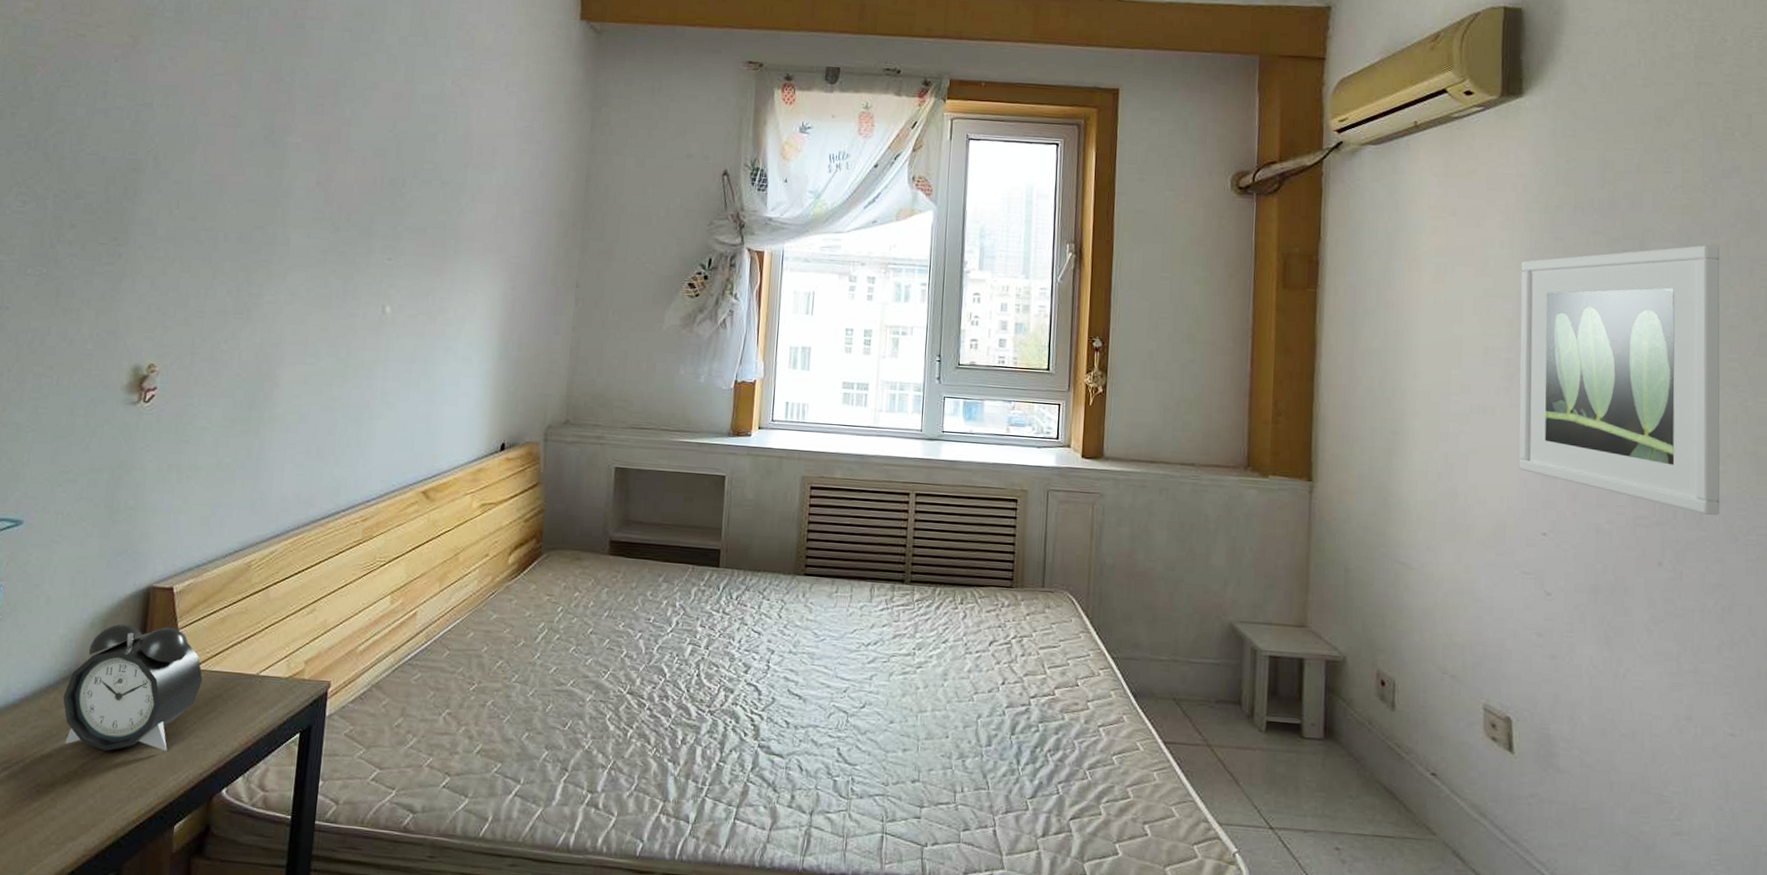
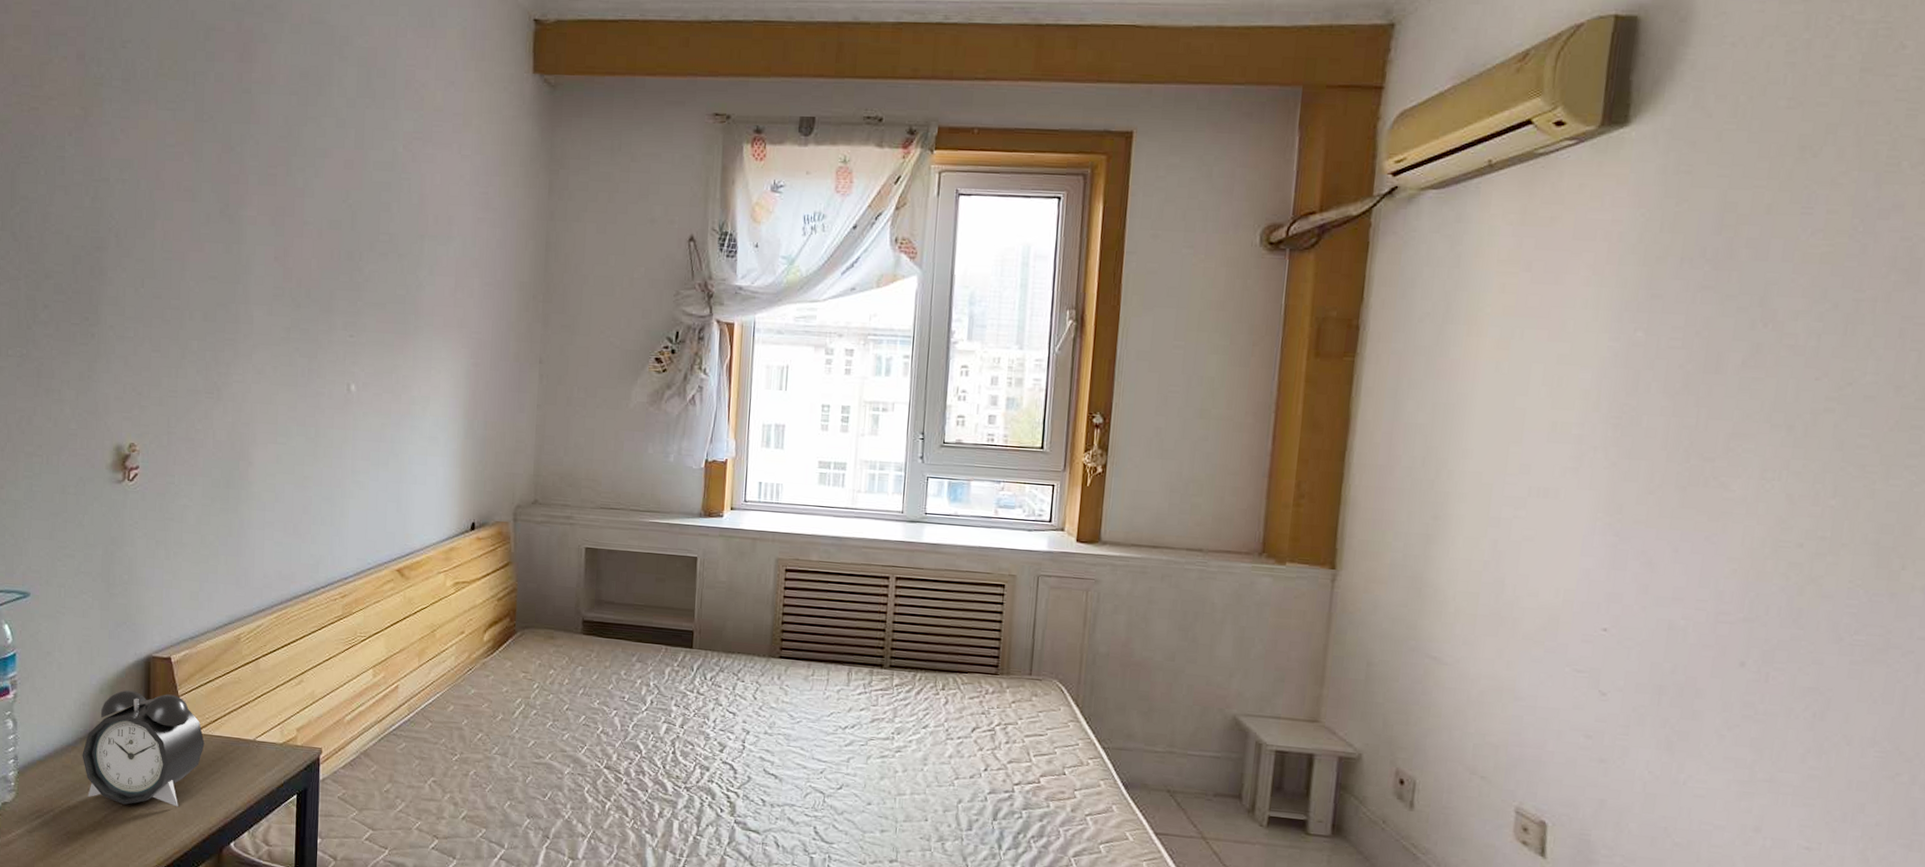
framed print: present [1518,245,1720,515] -> none [1581,300,1863,612]

